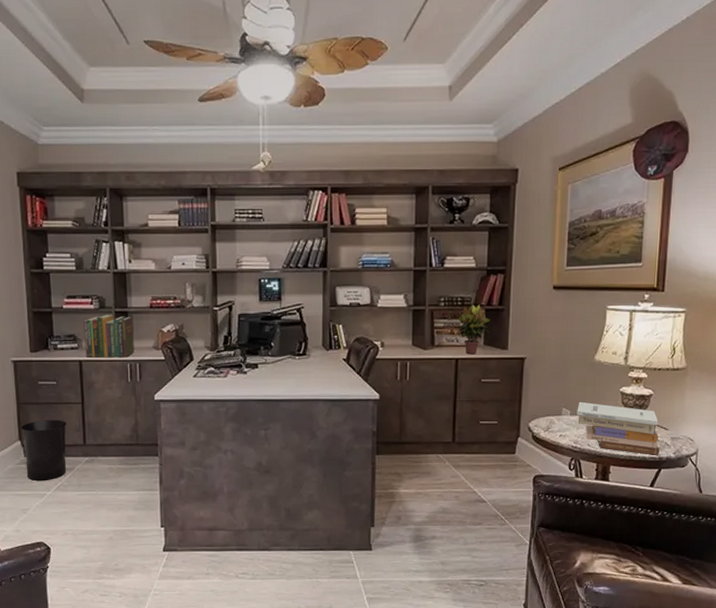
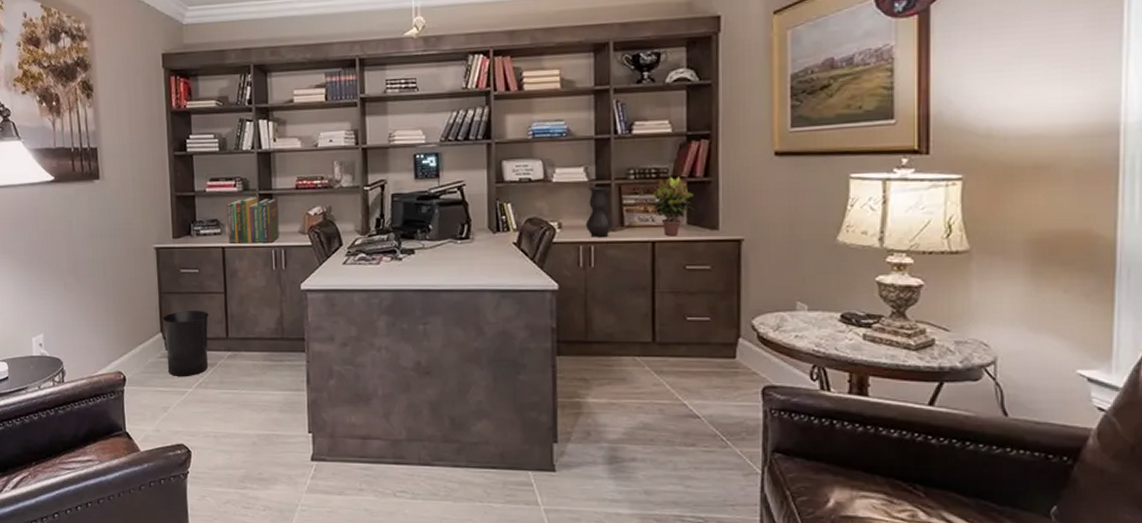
vase: none [403,311,426,355] -> present [585,186,613,237]
books: present [577,401,660,455] -> none [817,293,939,364]

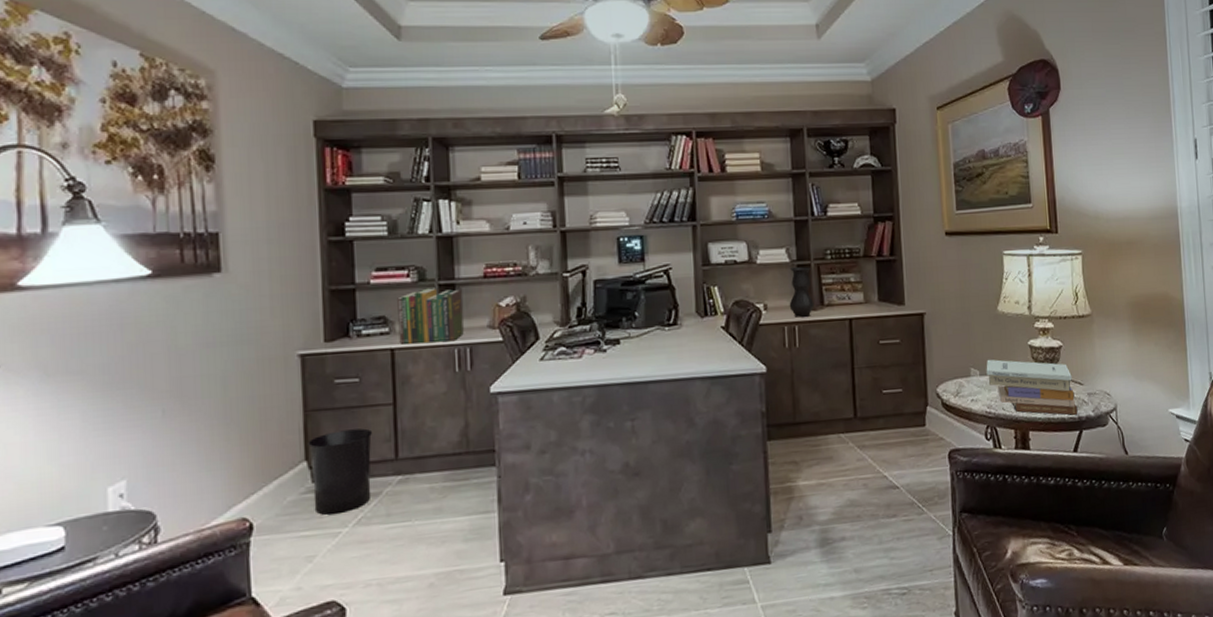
potted plant: present [652,177,694,236] -> none [847,256,884,313]
books: none [817,293,939,364] -> present [986,359,1078,415]

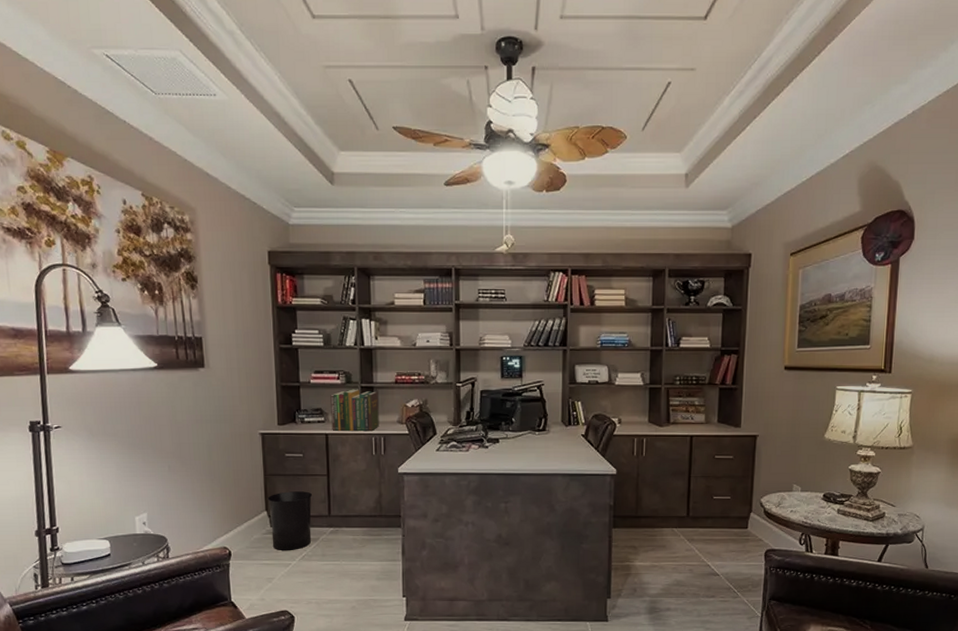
vase: present [789,266,815,317] -> none [640,389,662,431]
books: present [986,359,1078,415] -> none [807,478,887,531]

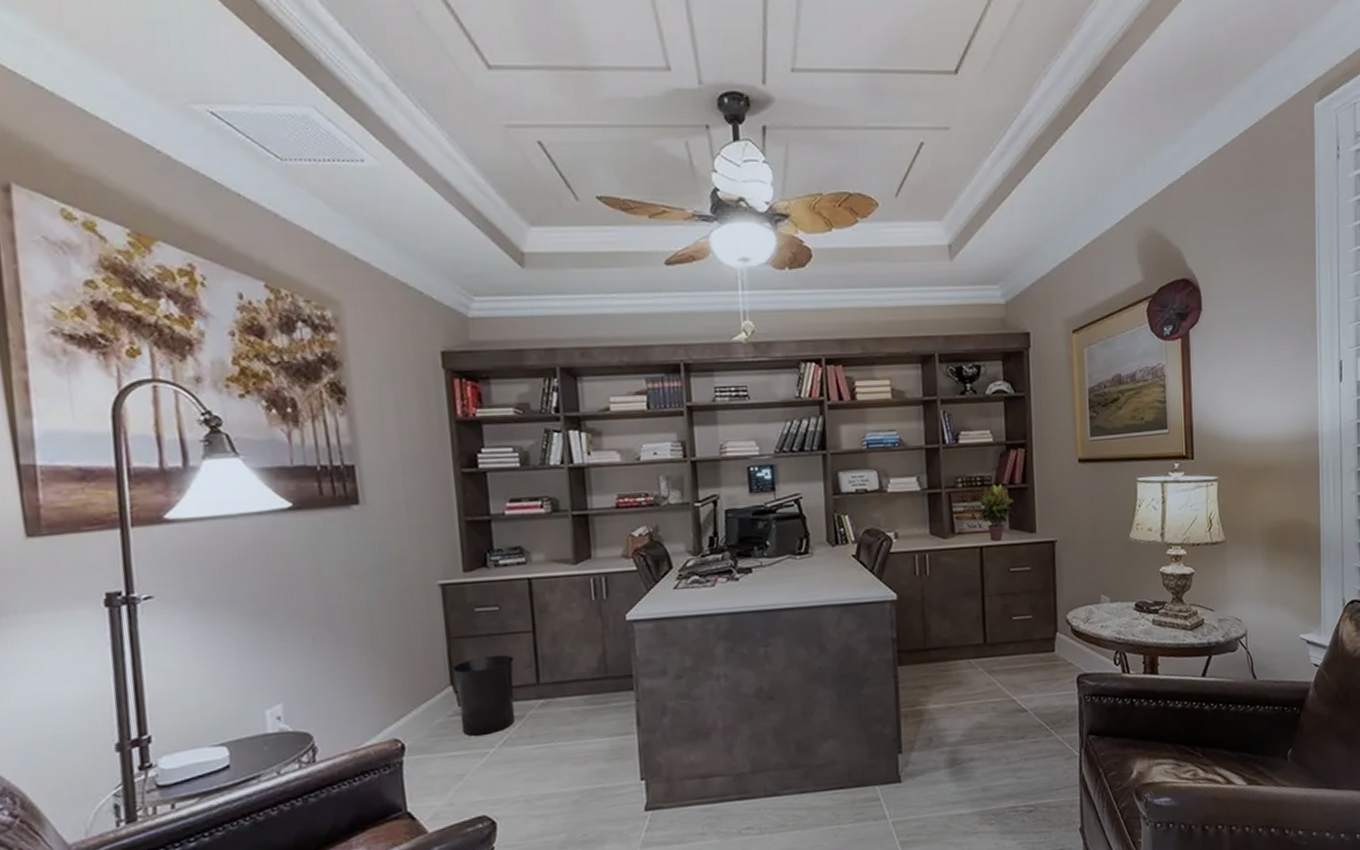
books: present [330,389,379,432] -> none [532,518,599,574]
potted plant: none [691,384,724,432] -> present [978,484,1015,541]

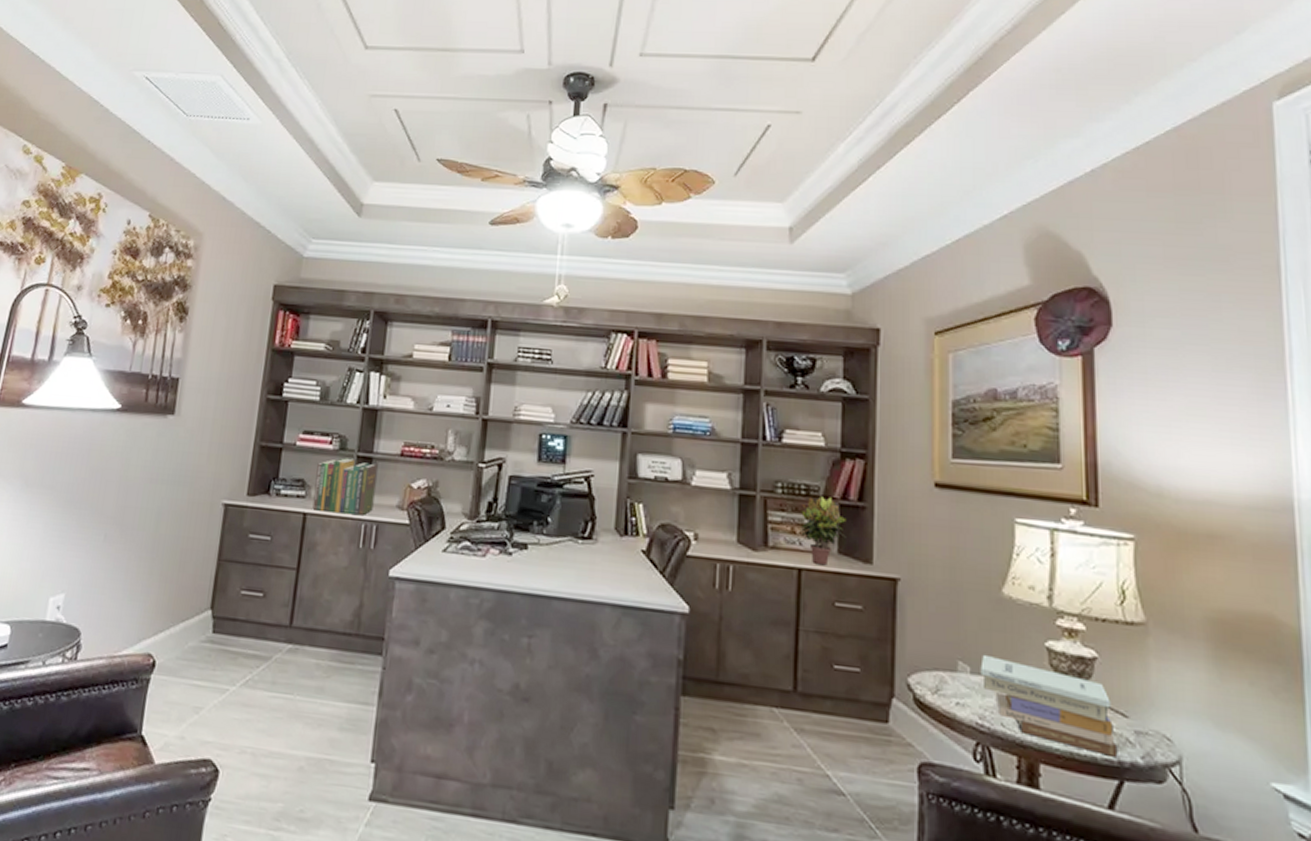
waste bin: present [452,655,515,736] -> none [209,585,274,671]
books: none [532,518,599,574] -> present [312,458,378,516]
books: none [1116,586,1208,641] -> present [980,654,1118,757]

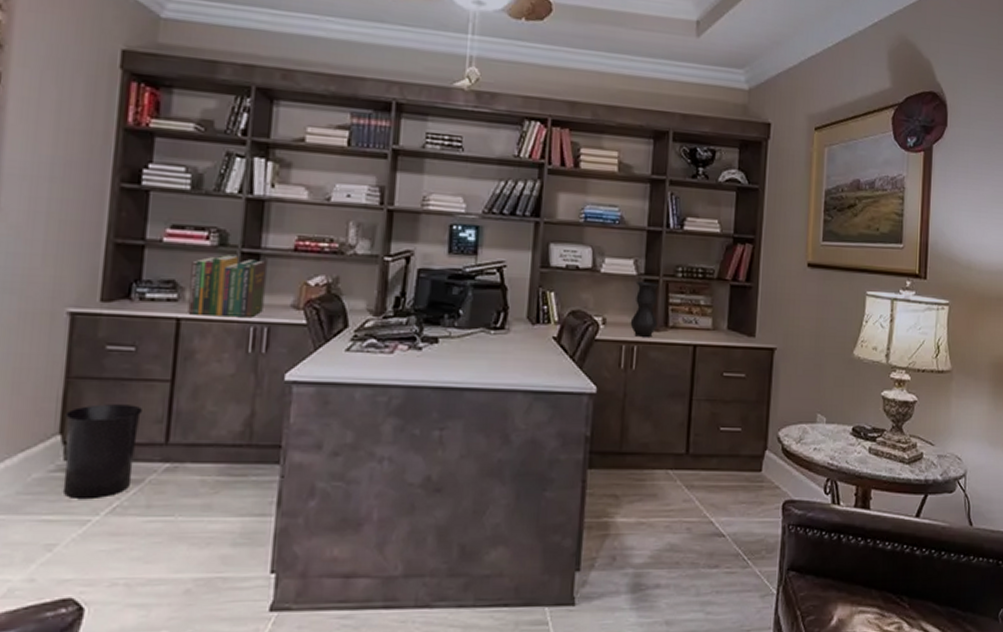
waste bin: none [209,585,274,671] -> present [62,404,144,498]
vase: none [724,496,757,557] -> present [630,281,660,337]
potted plant: present [799,496,847,566] -> none [696,278,736,341]
books: present [980,654,1118,757] -> none [833,406,926,477]

